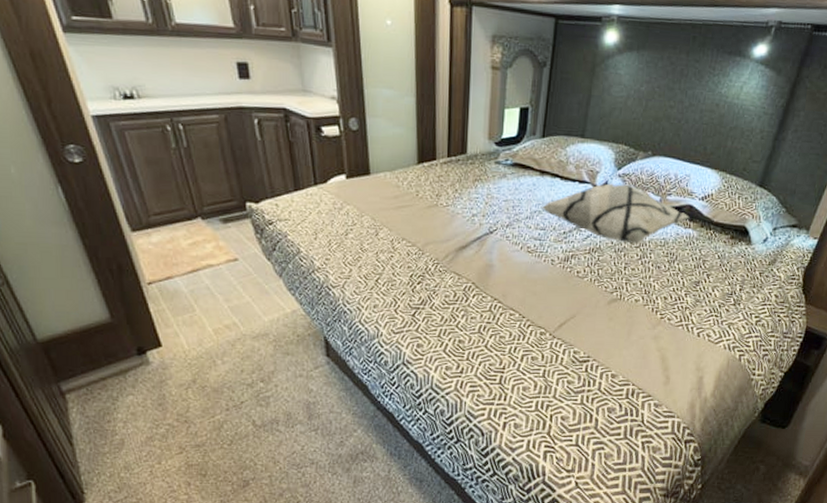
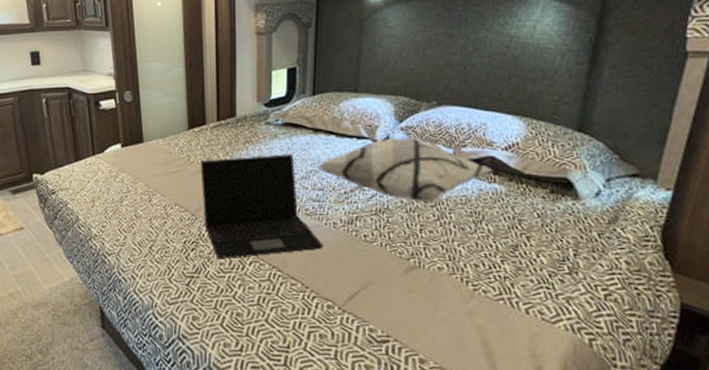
laptop: none [429,194,541,292] -> present [200,154,324,259]

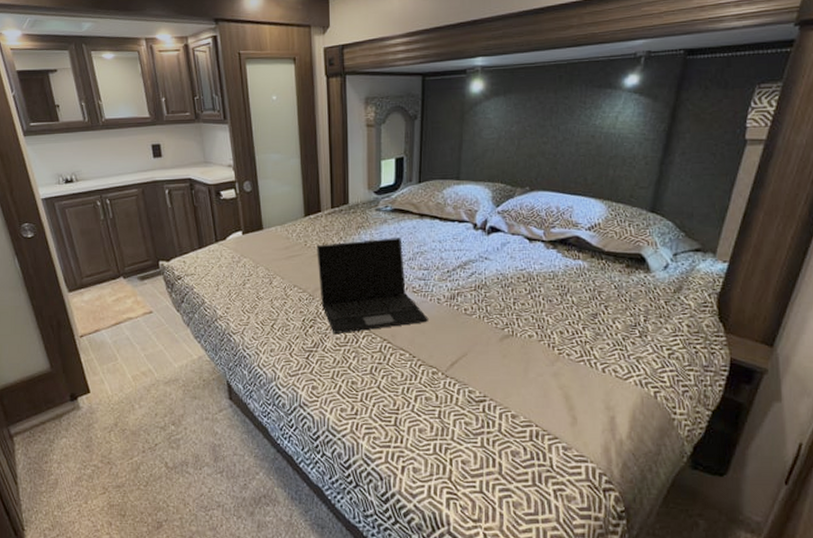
decorative pillow: present [316,138,493,203] -> none [422,220,578,279]

